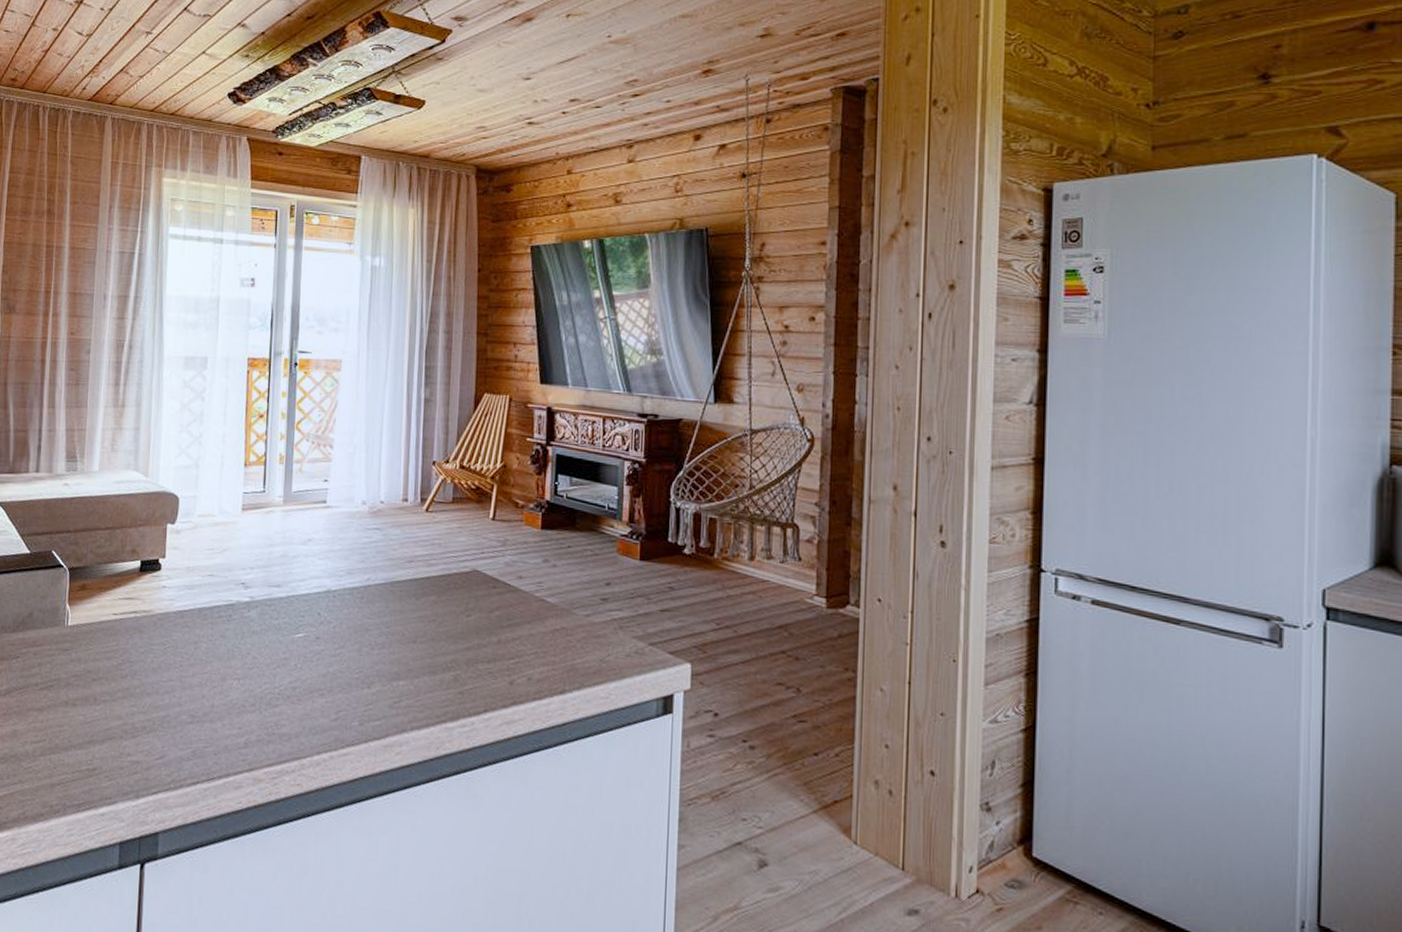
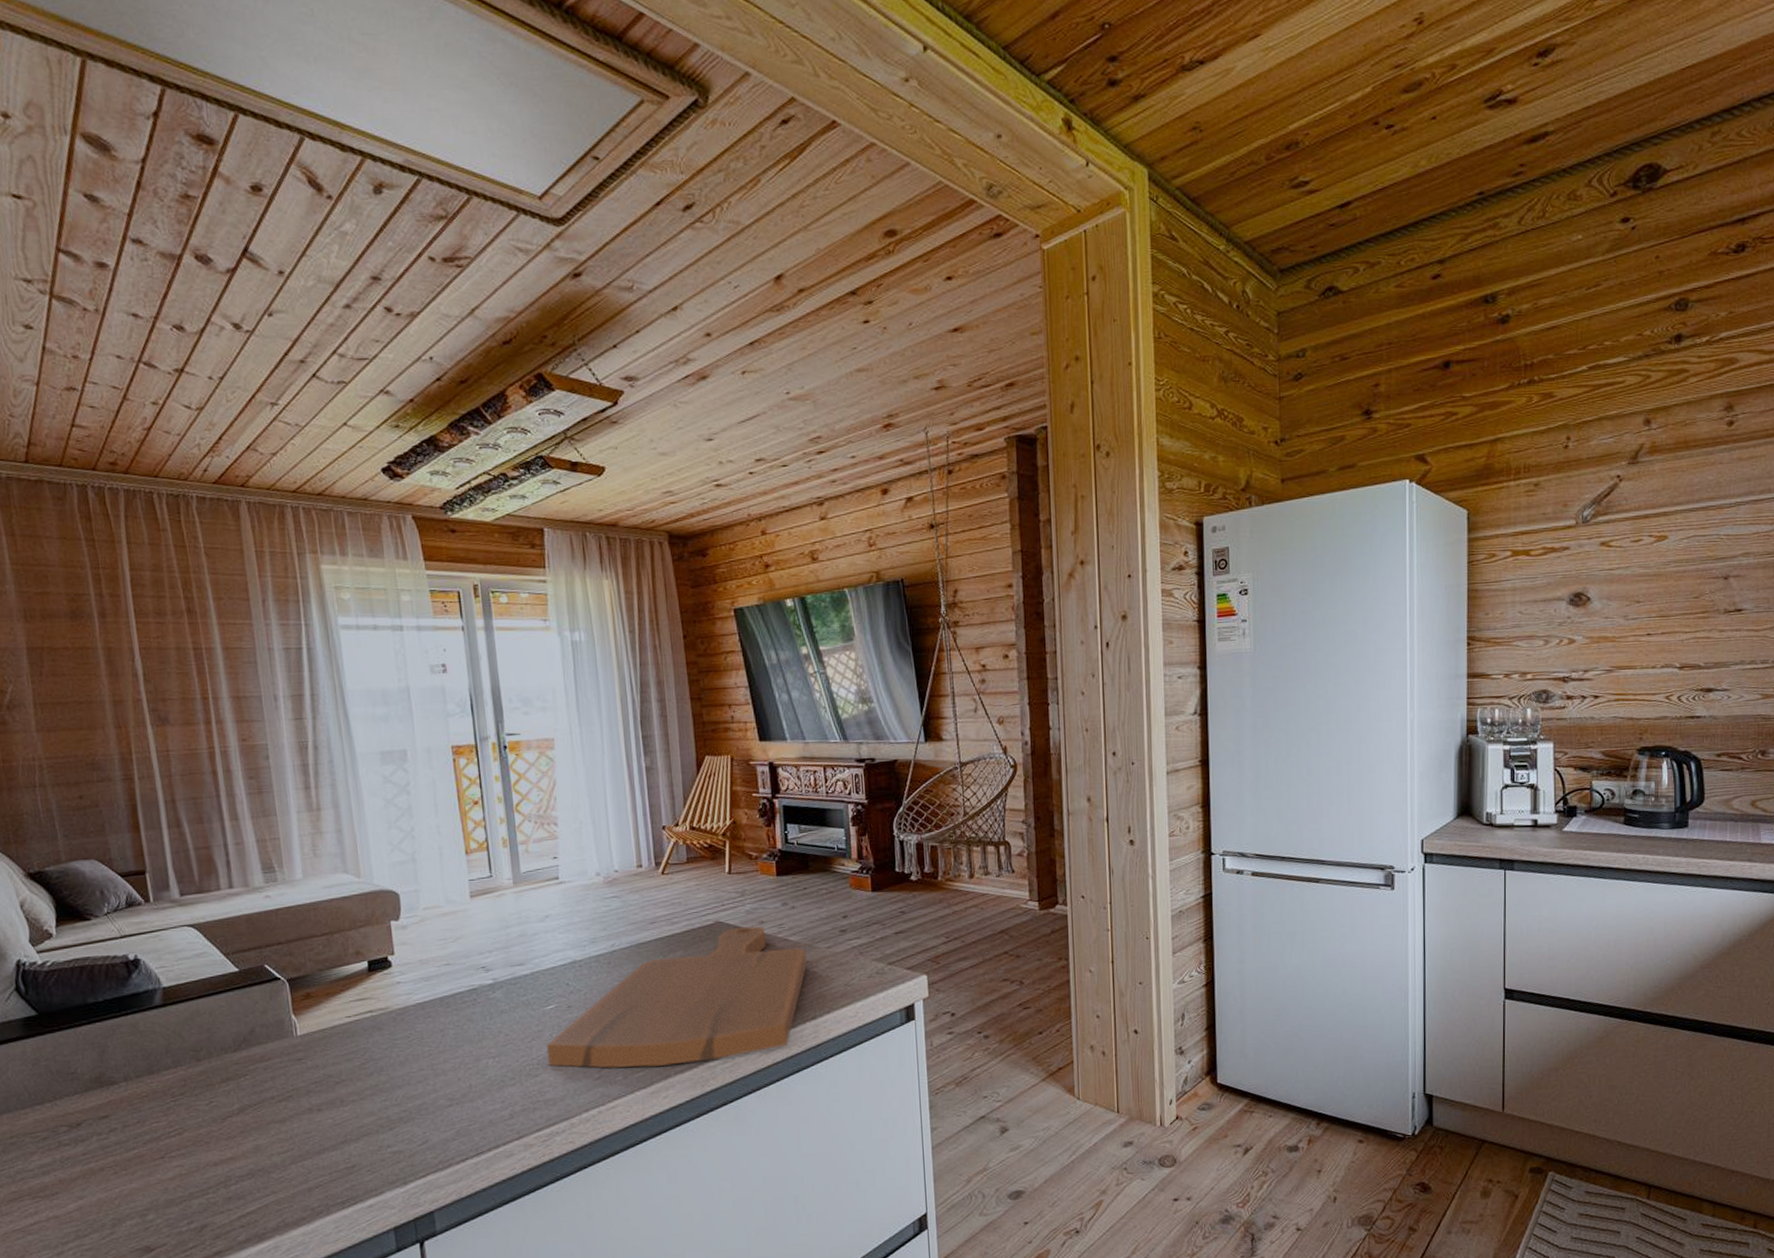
cutting board: none [289,578,562,721] -> present [547,925,807,1069]

